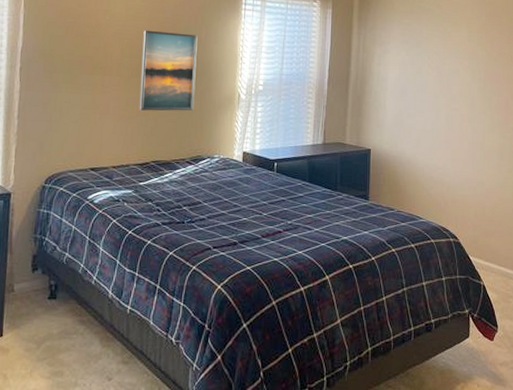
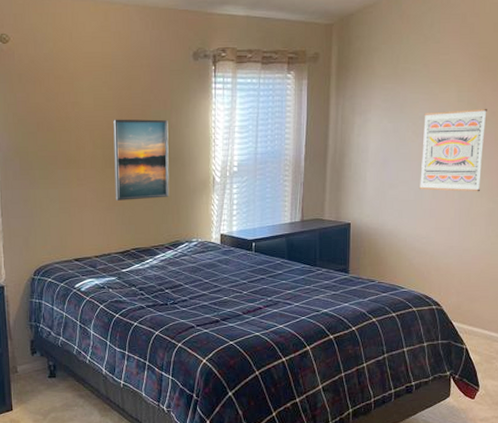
wall art: none [435,49,495,127] -> present [418,109,487,192]

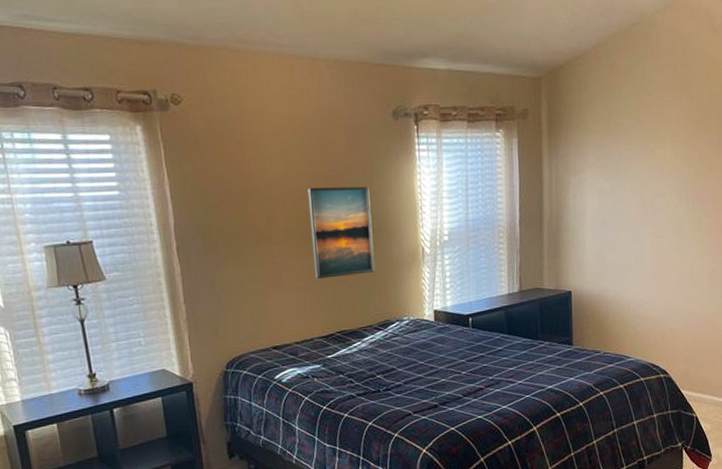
wall art: present [418,109,487,192] -> none [639,164,704,253]

